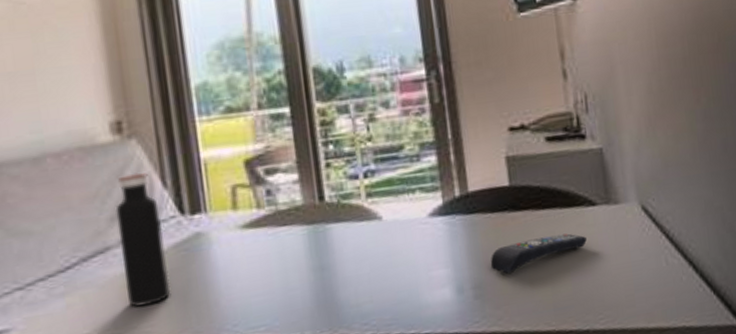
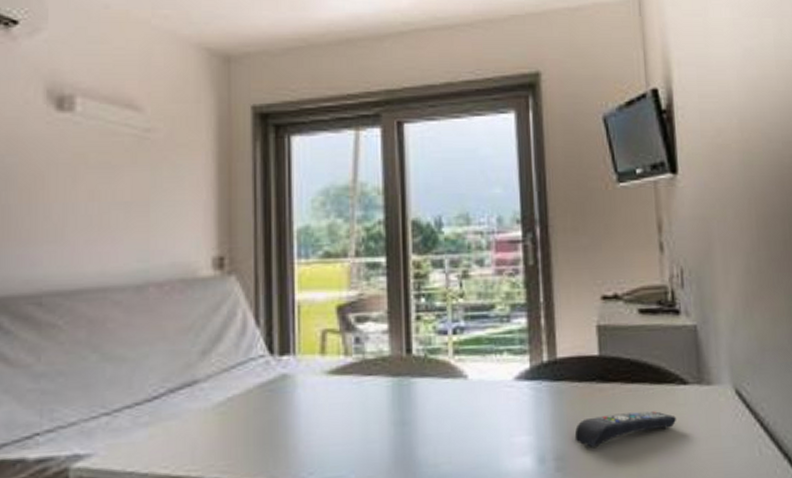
water bottle: present [115,172,171,307] -> none [208,309,252,444]

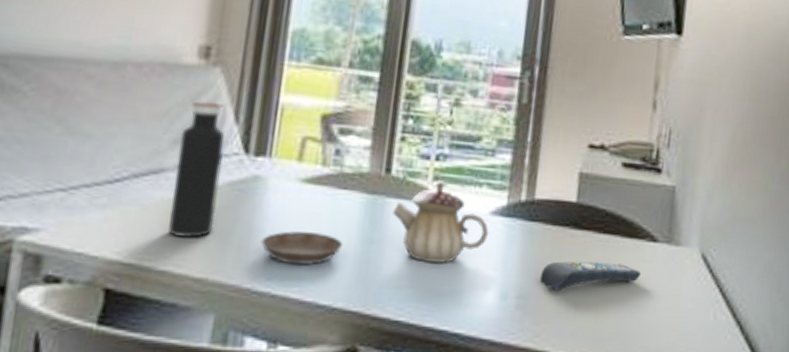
water bottle: none [208,309,252,444] -> present [168,101,225,238]
saucer: none [298,421,377,457] -> present [261,231,344,266]
teapot: none [420,353,517,436] -> present [393,180,489,264]

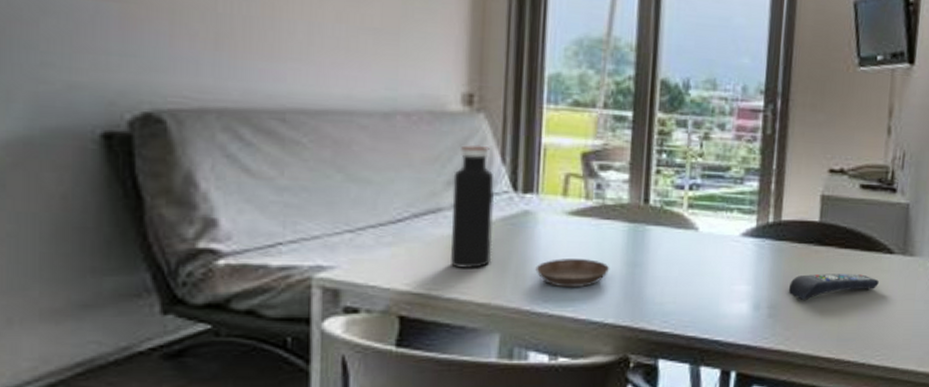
teapot: present [393,180,489,264] -> none [653,208,741,282]

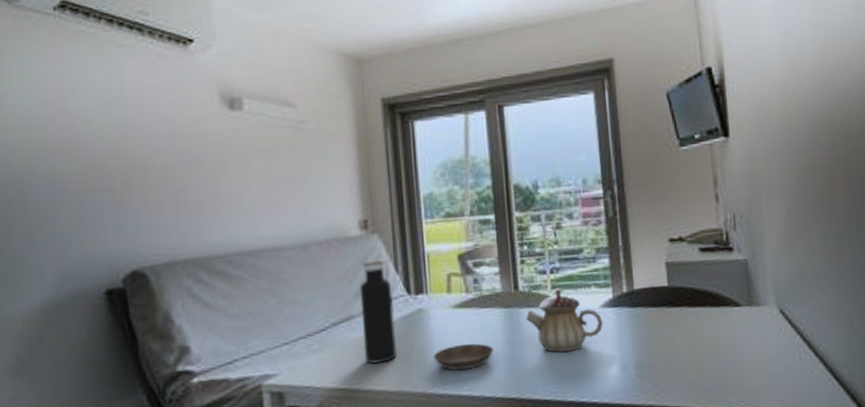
teapot: none [653,208,741,282] -> present [526,288,603,353]
remote control: present [788,273,879,300] -> none [650,328,732,358]

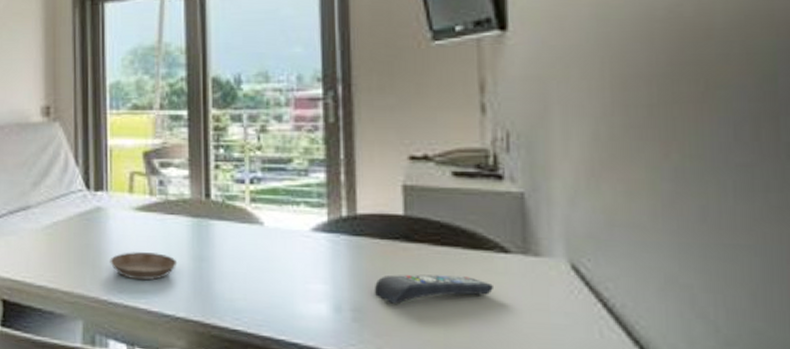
water bottle: present [359,260,398,364] -> none [38,150,72,259]
teapot: present [526,288,603,353] -> none [217,202,313,279]
remote control: none [650,328,732,358] -> present [374,274,493,304]

